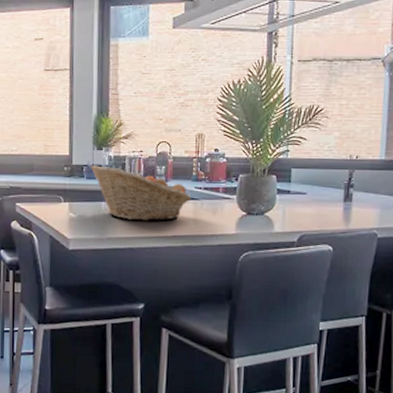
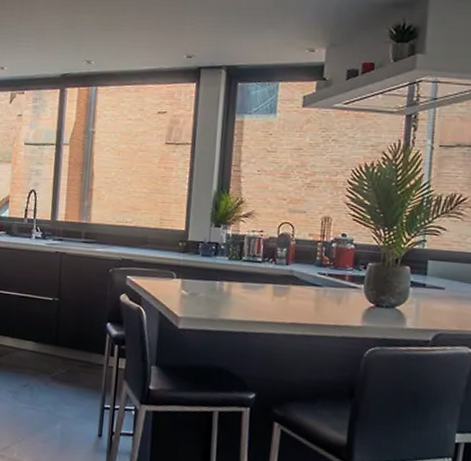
fruit basket: present [90,165,192,221] -> none [206,242,314,306]

